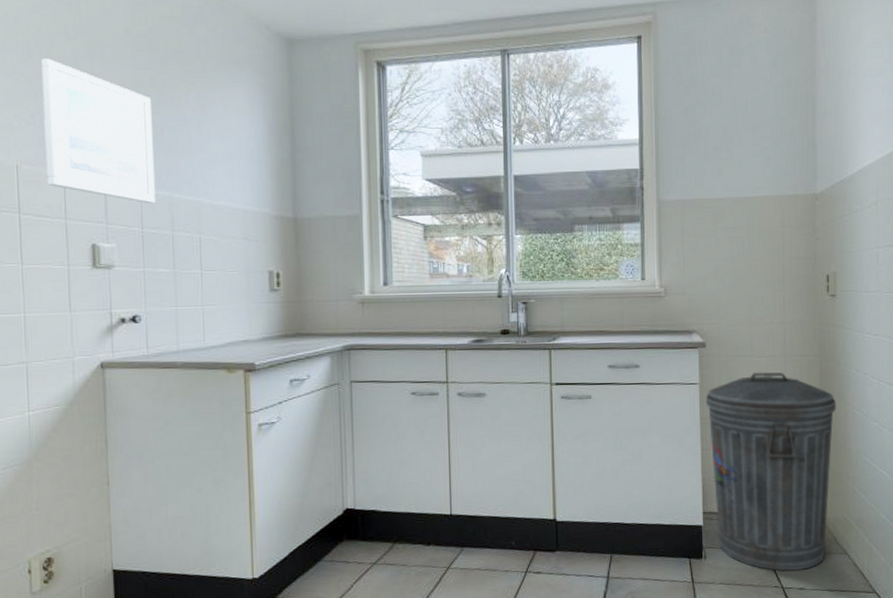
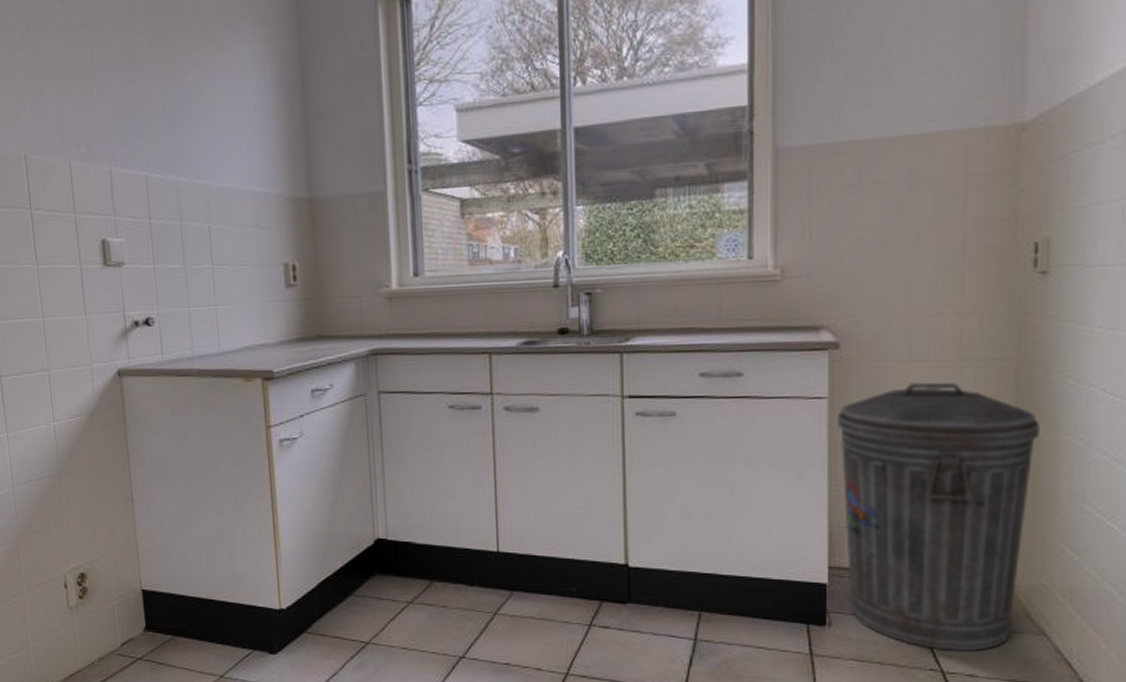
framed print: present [41,58,156,204] -> none [40,31,163,191]

